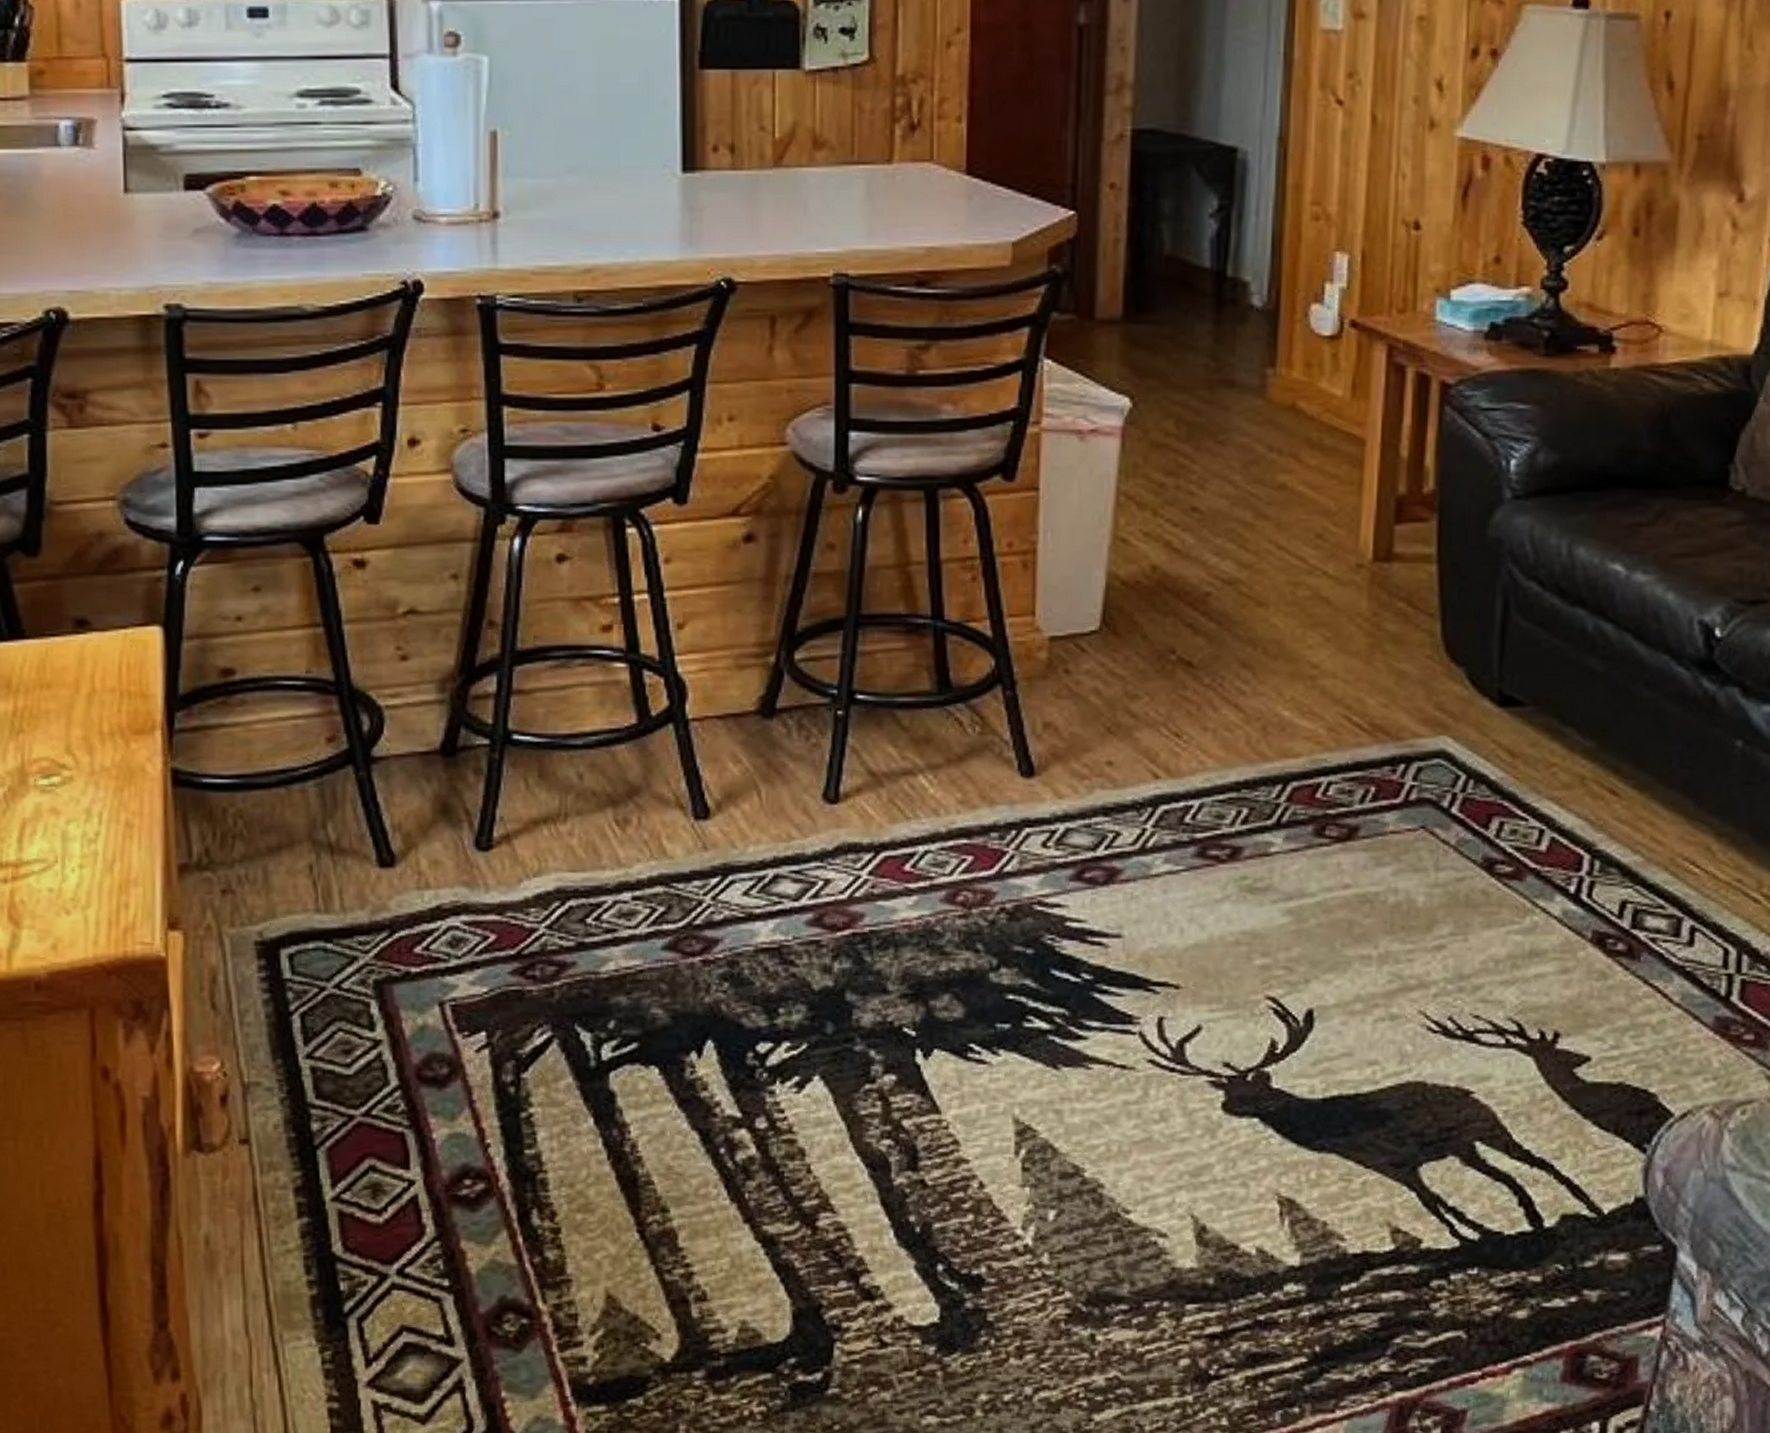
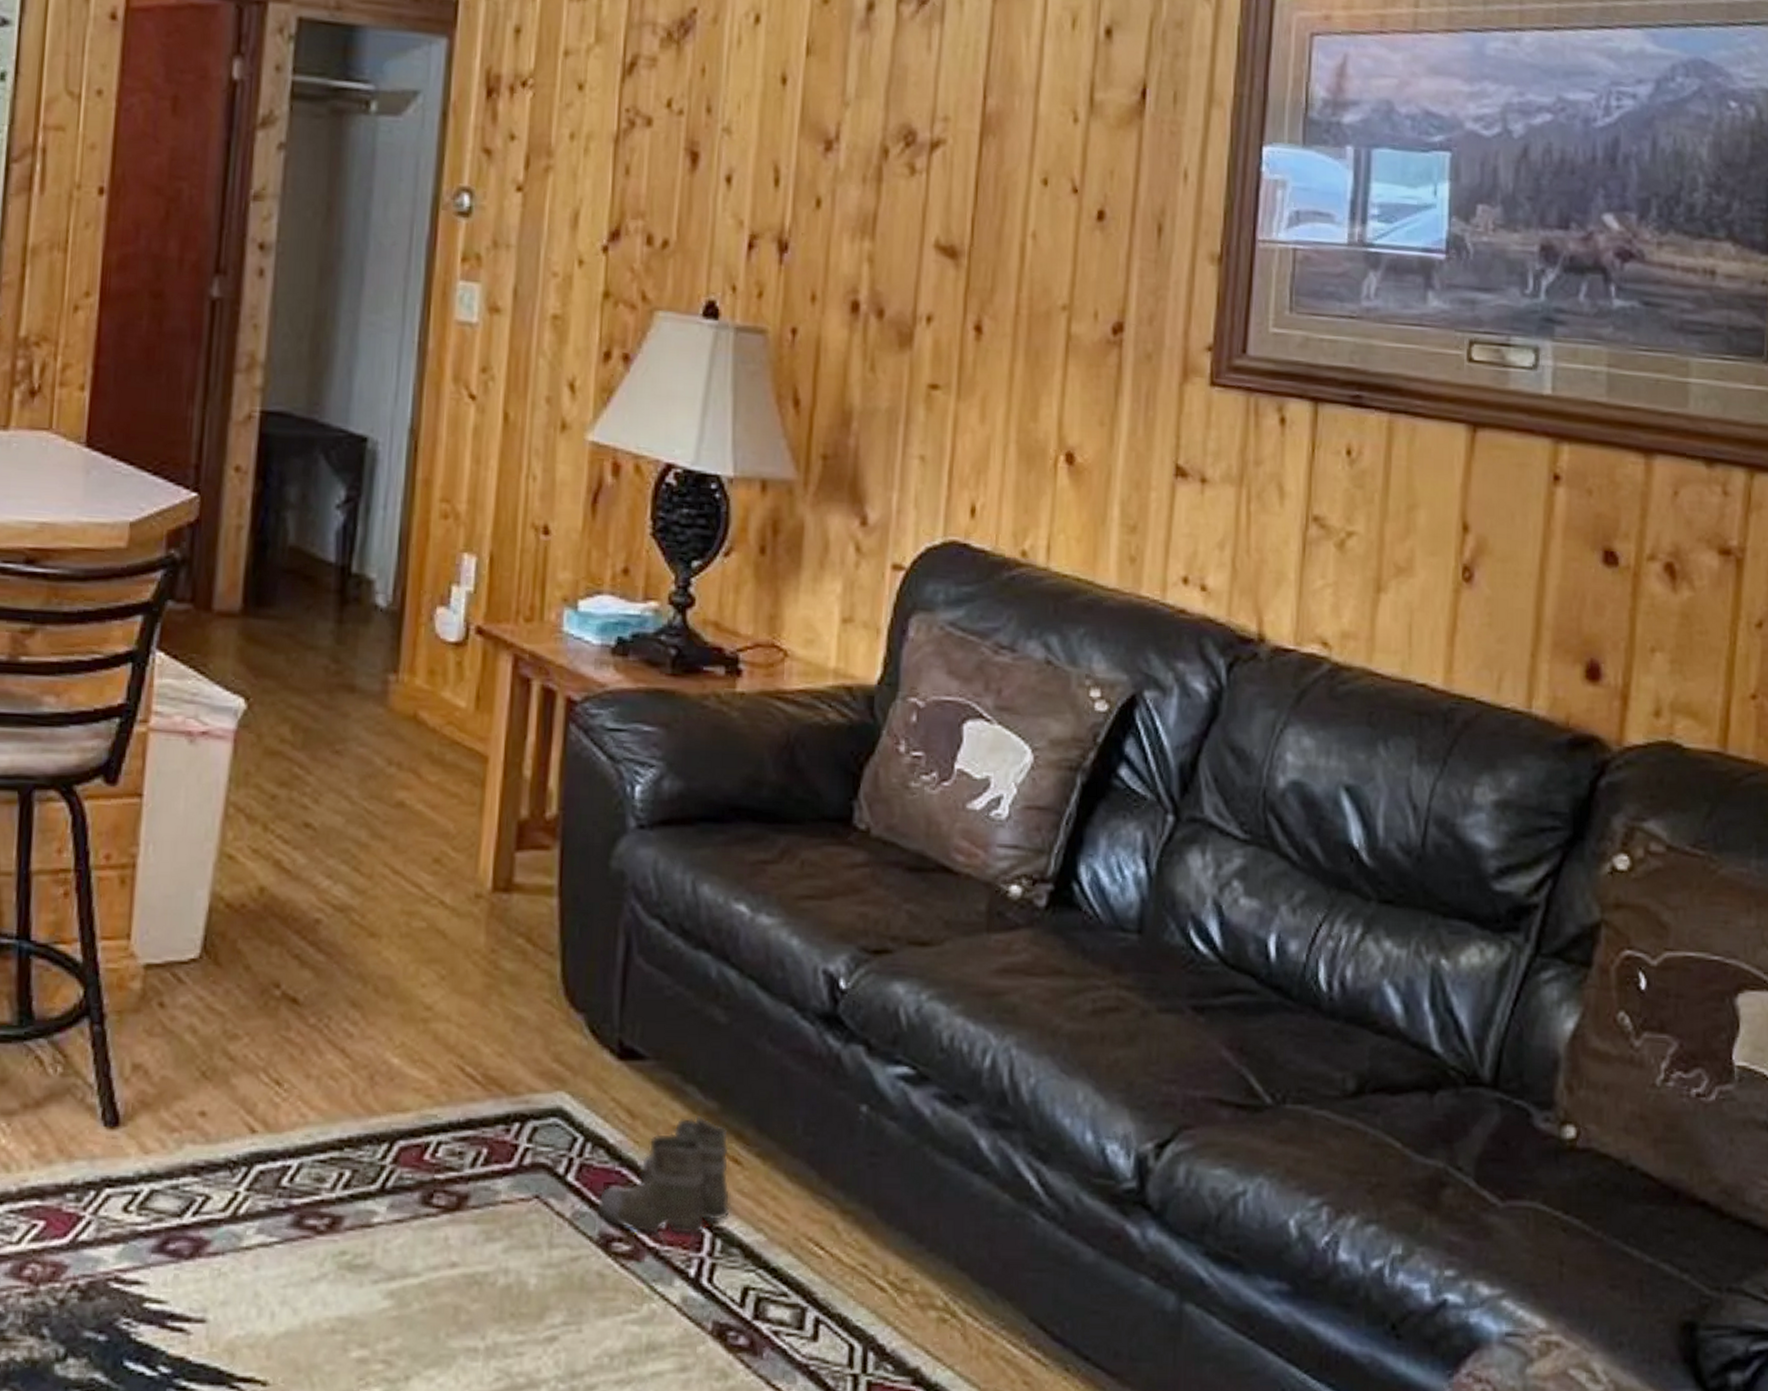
boots: none [1480,754,1609,869] -> present [596,1116,731,1248]

